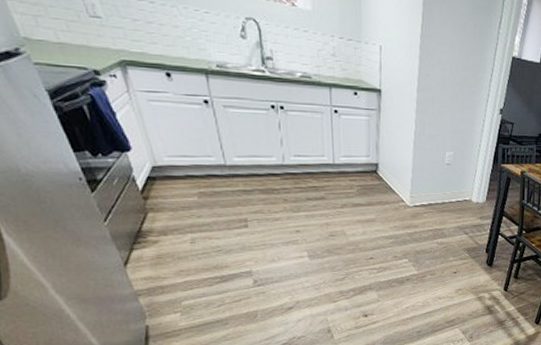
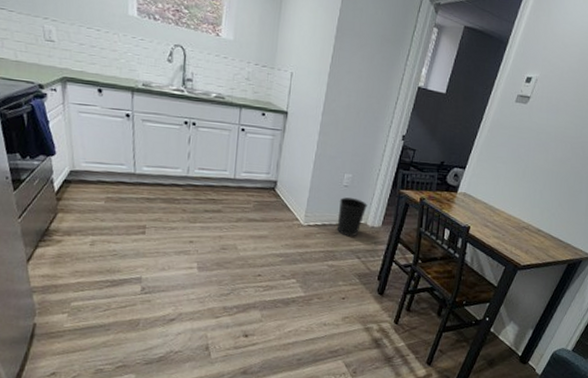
wastebasket: none [442,176,471,214] -> present [336,197,367,237]

